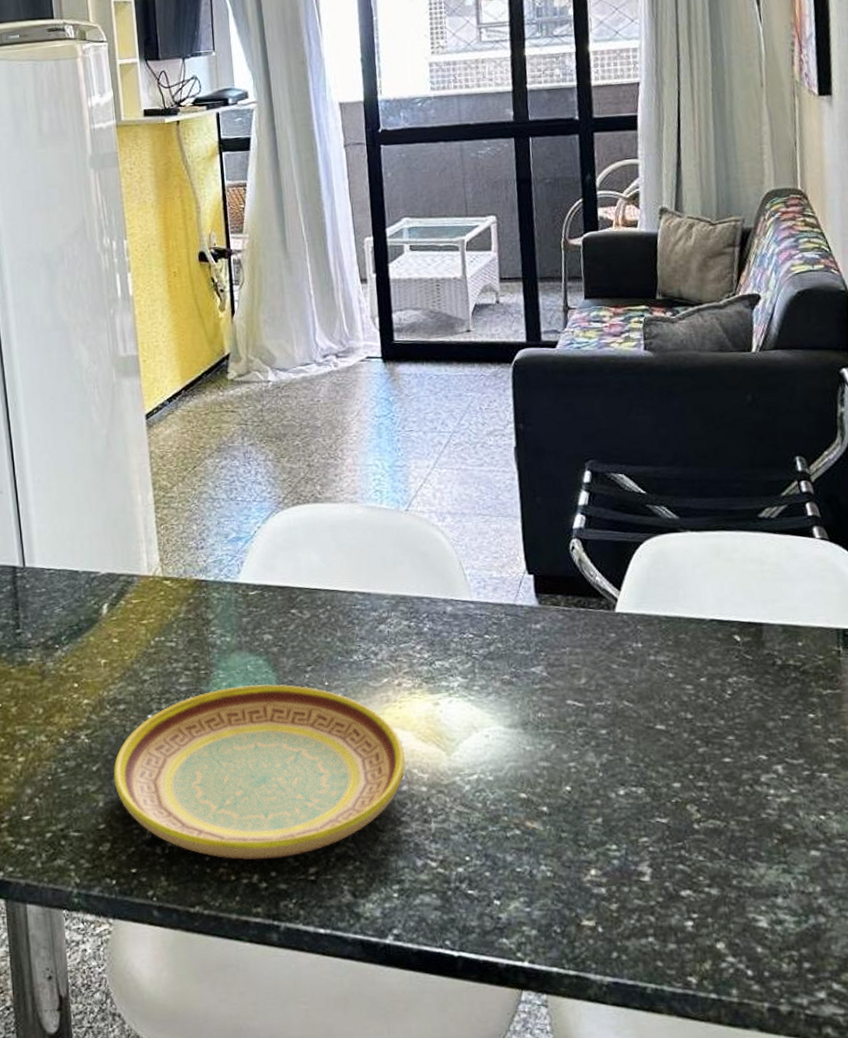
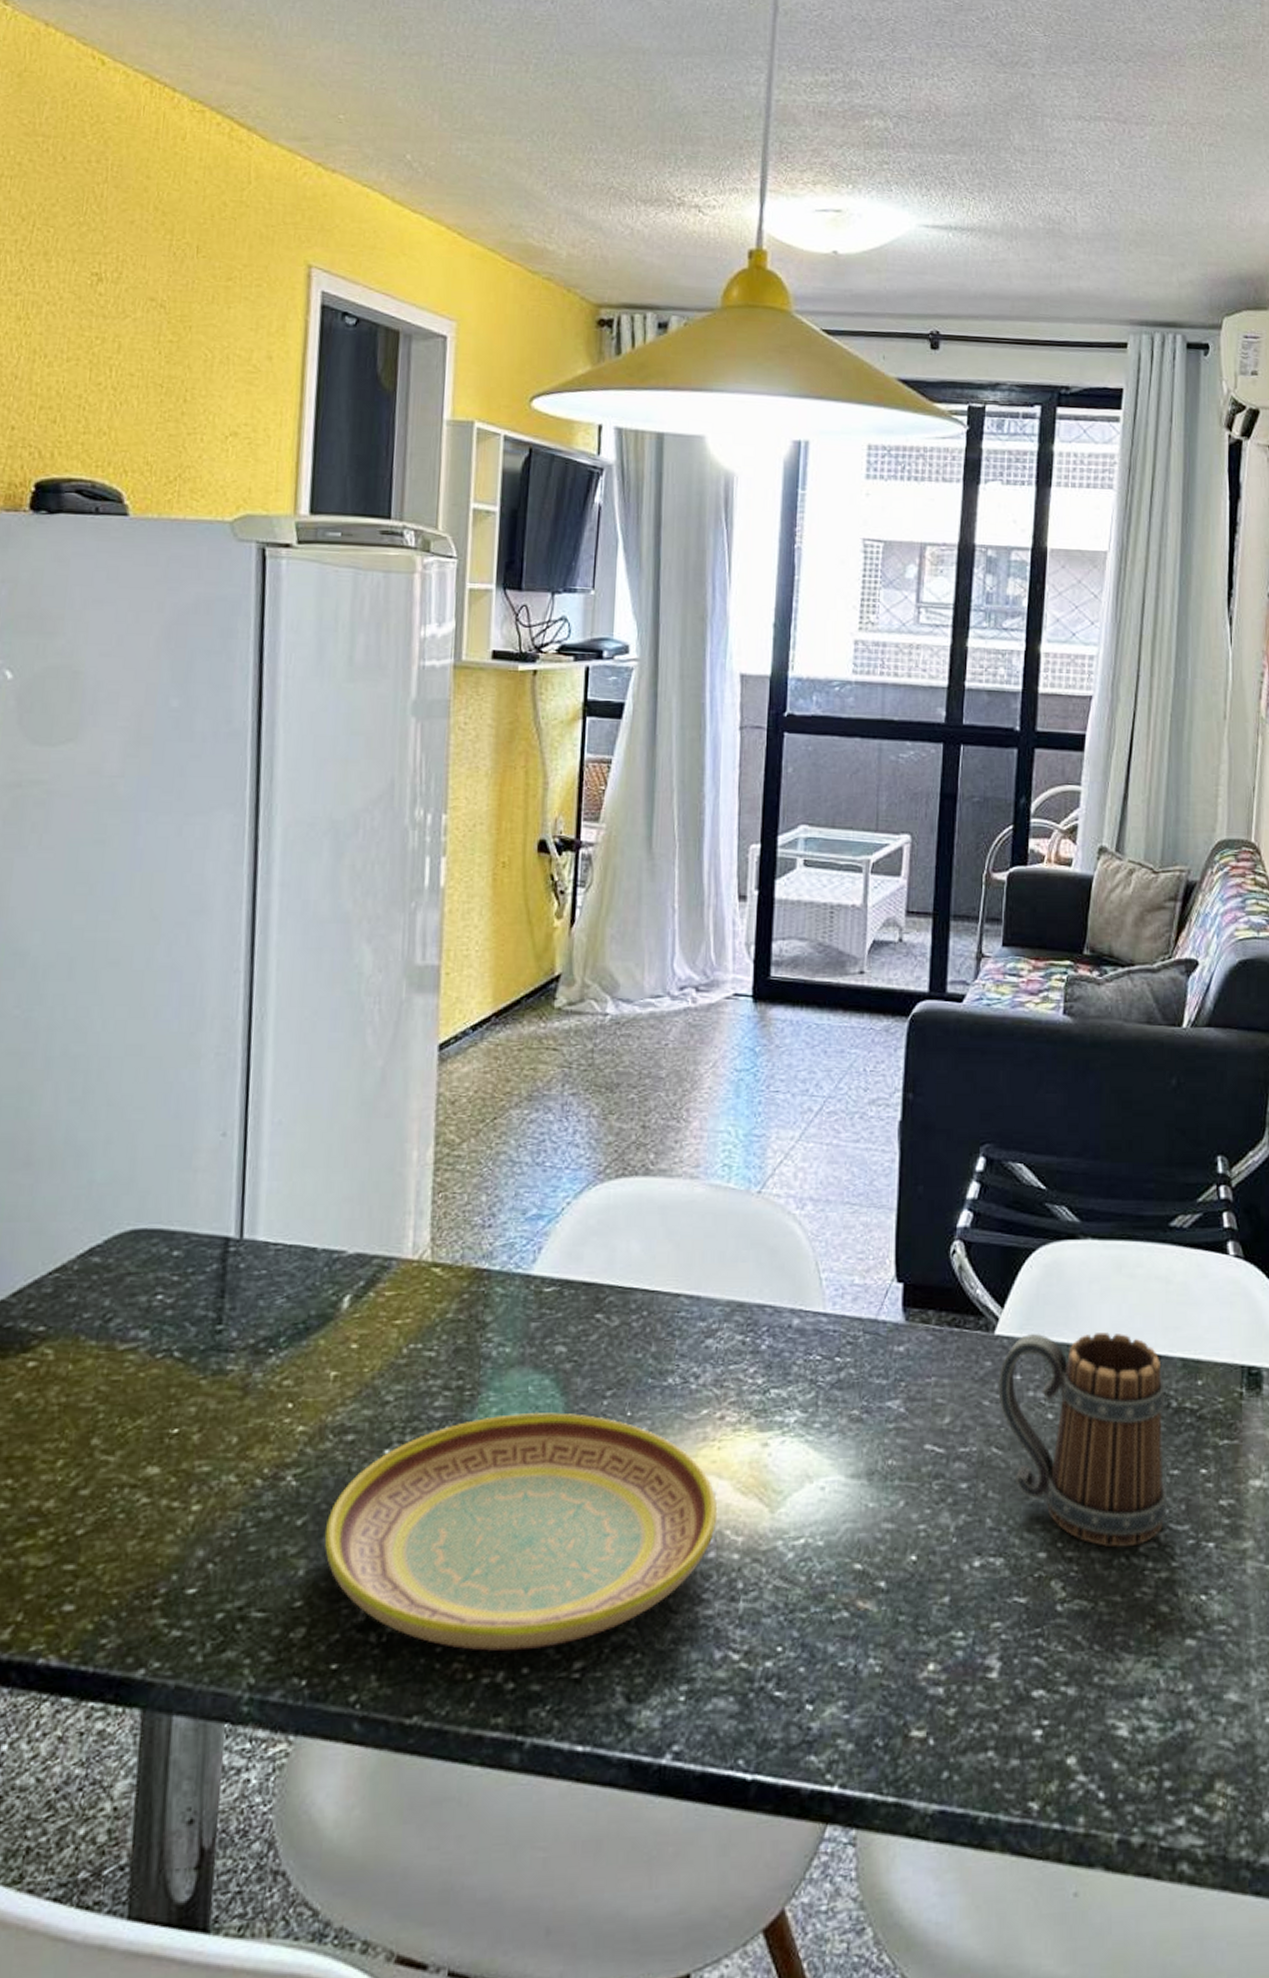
mug: none [622,606,782,778] -> present [998,1332,1167,1548]

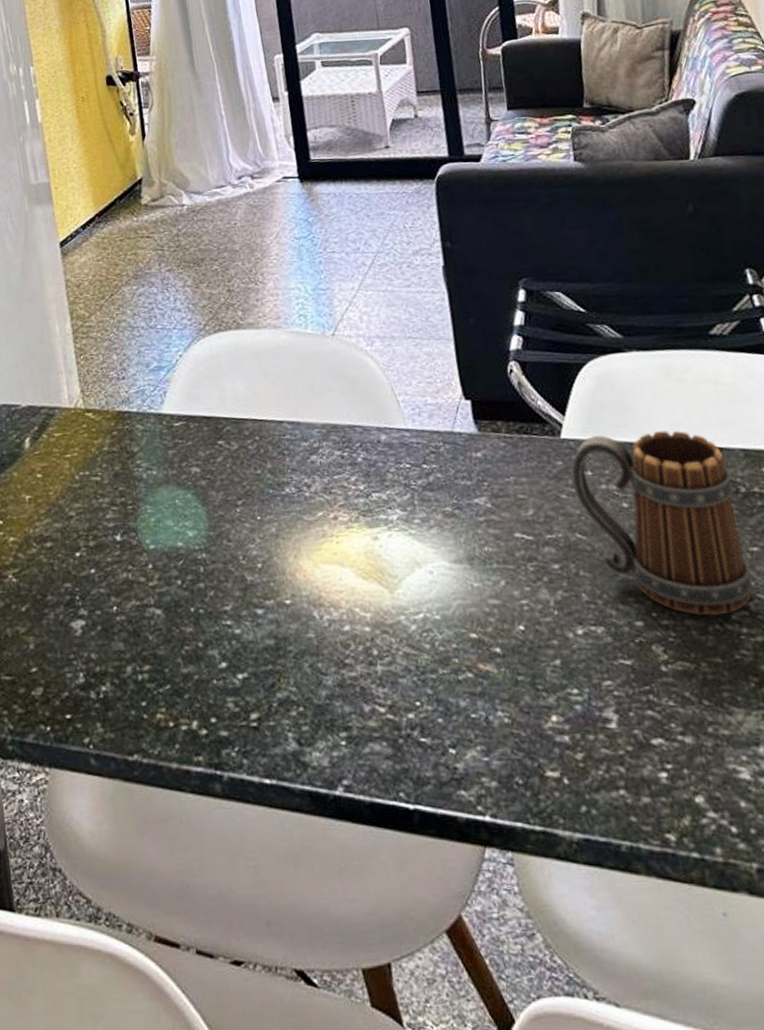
plate: present [324,1411,718,1652] -> none [43,519,347,706]

